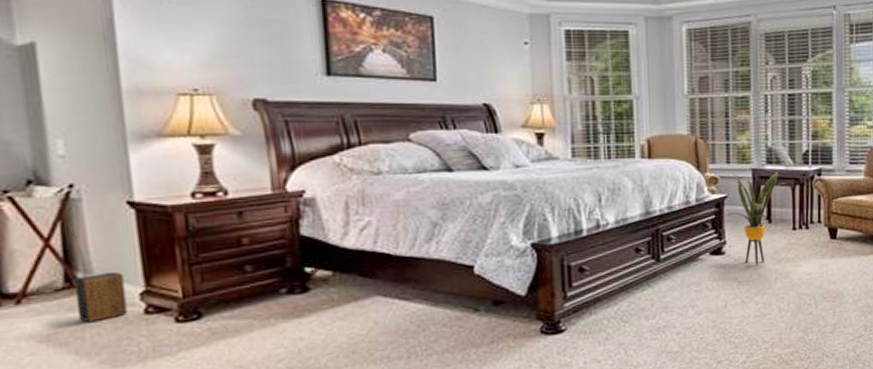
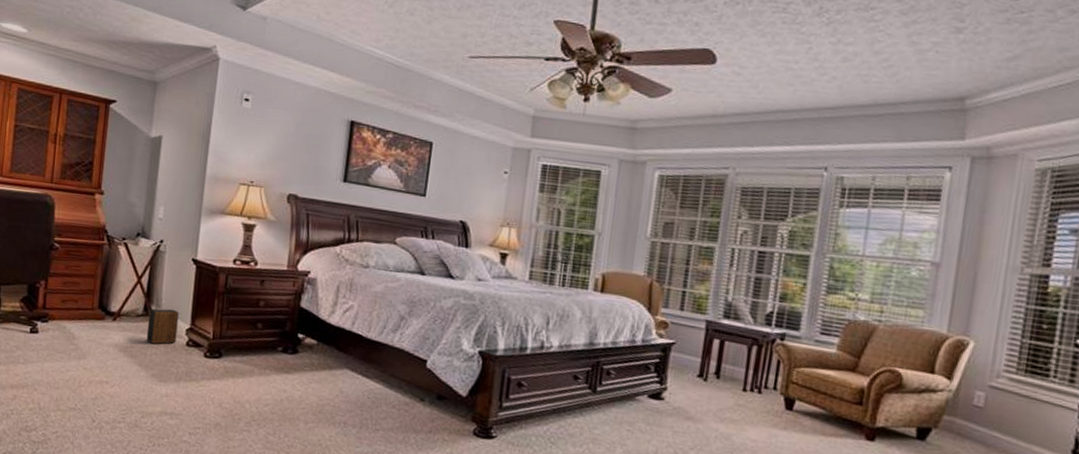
house plant: present [720,167,787,265] -> none [671,312,744,419]

